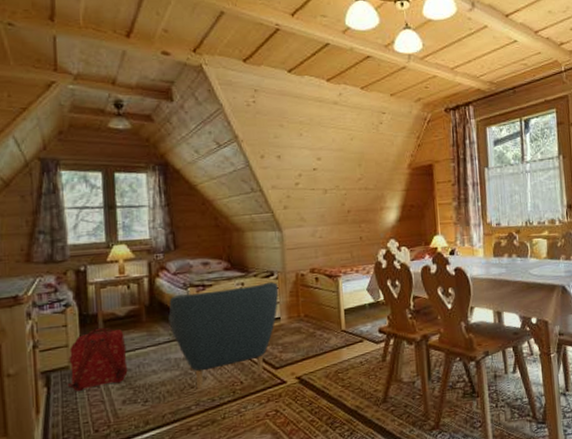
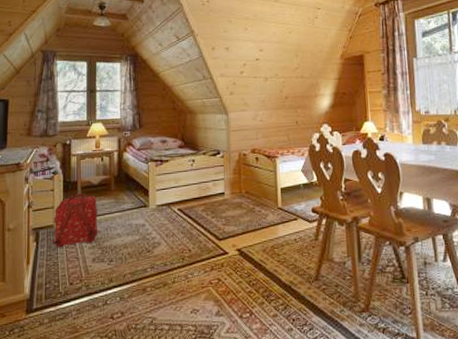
armchair: present [168,281,279,390] -> none [132,159,224,255]

